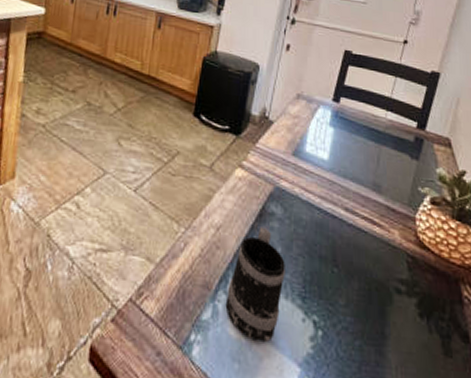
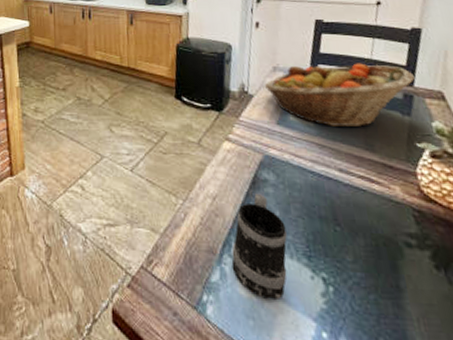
fruit basket: none [285,94,427,166] -> present [264,63,415,127]

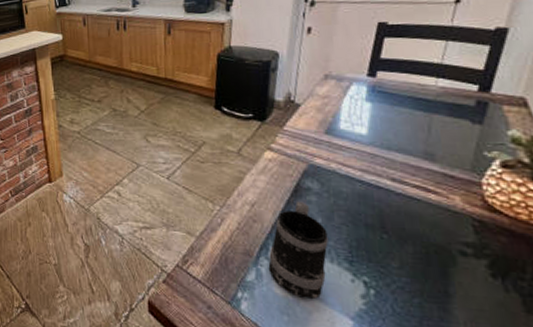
fruit basket: present [264,63,415,127] -> none [313,68,492,136]

